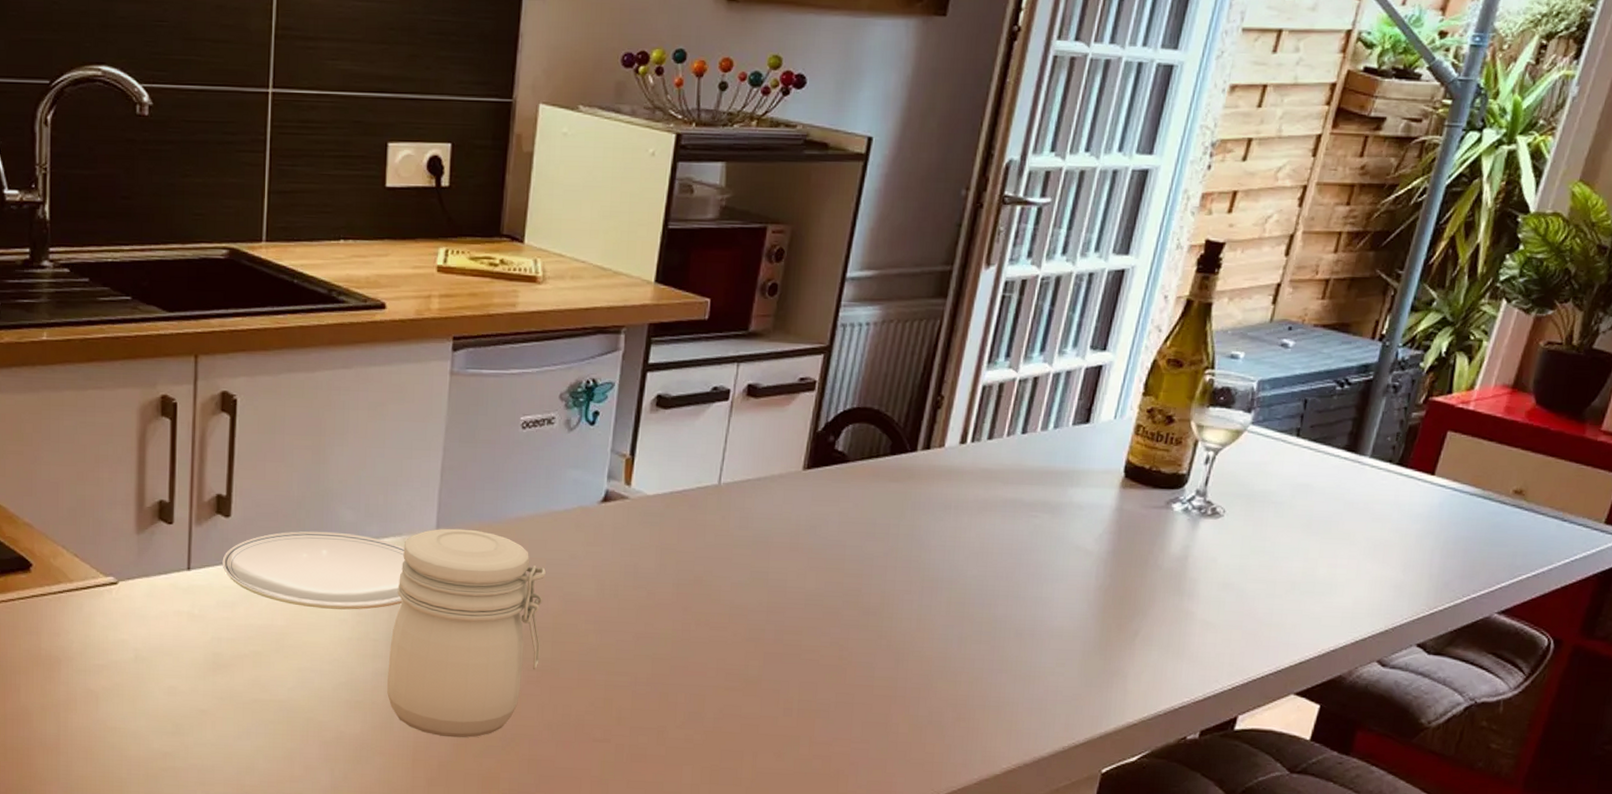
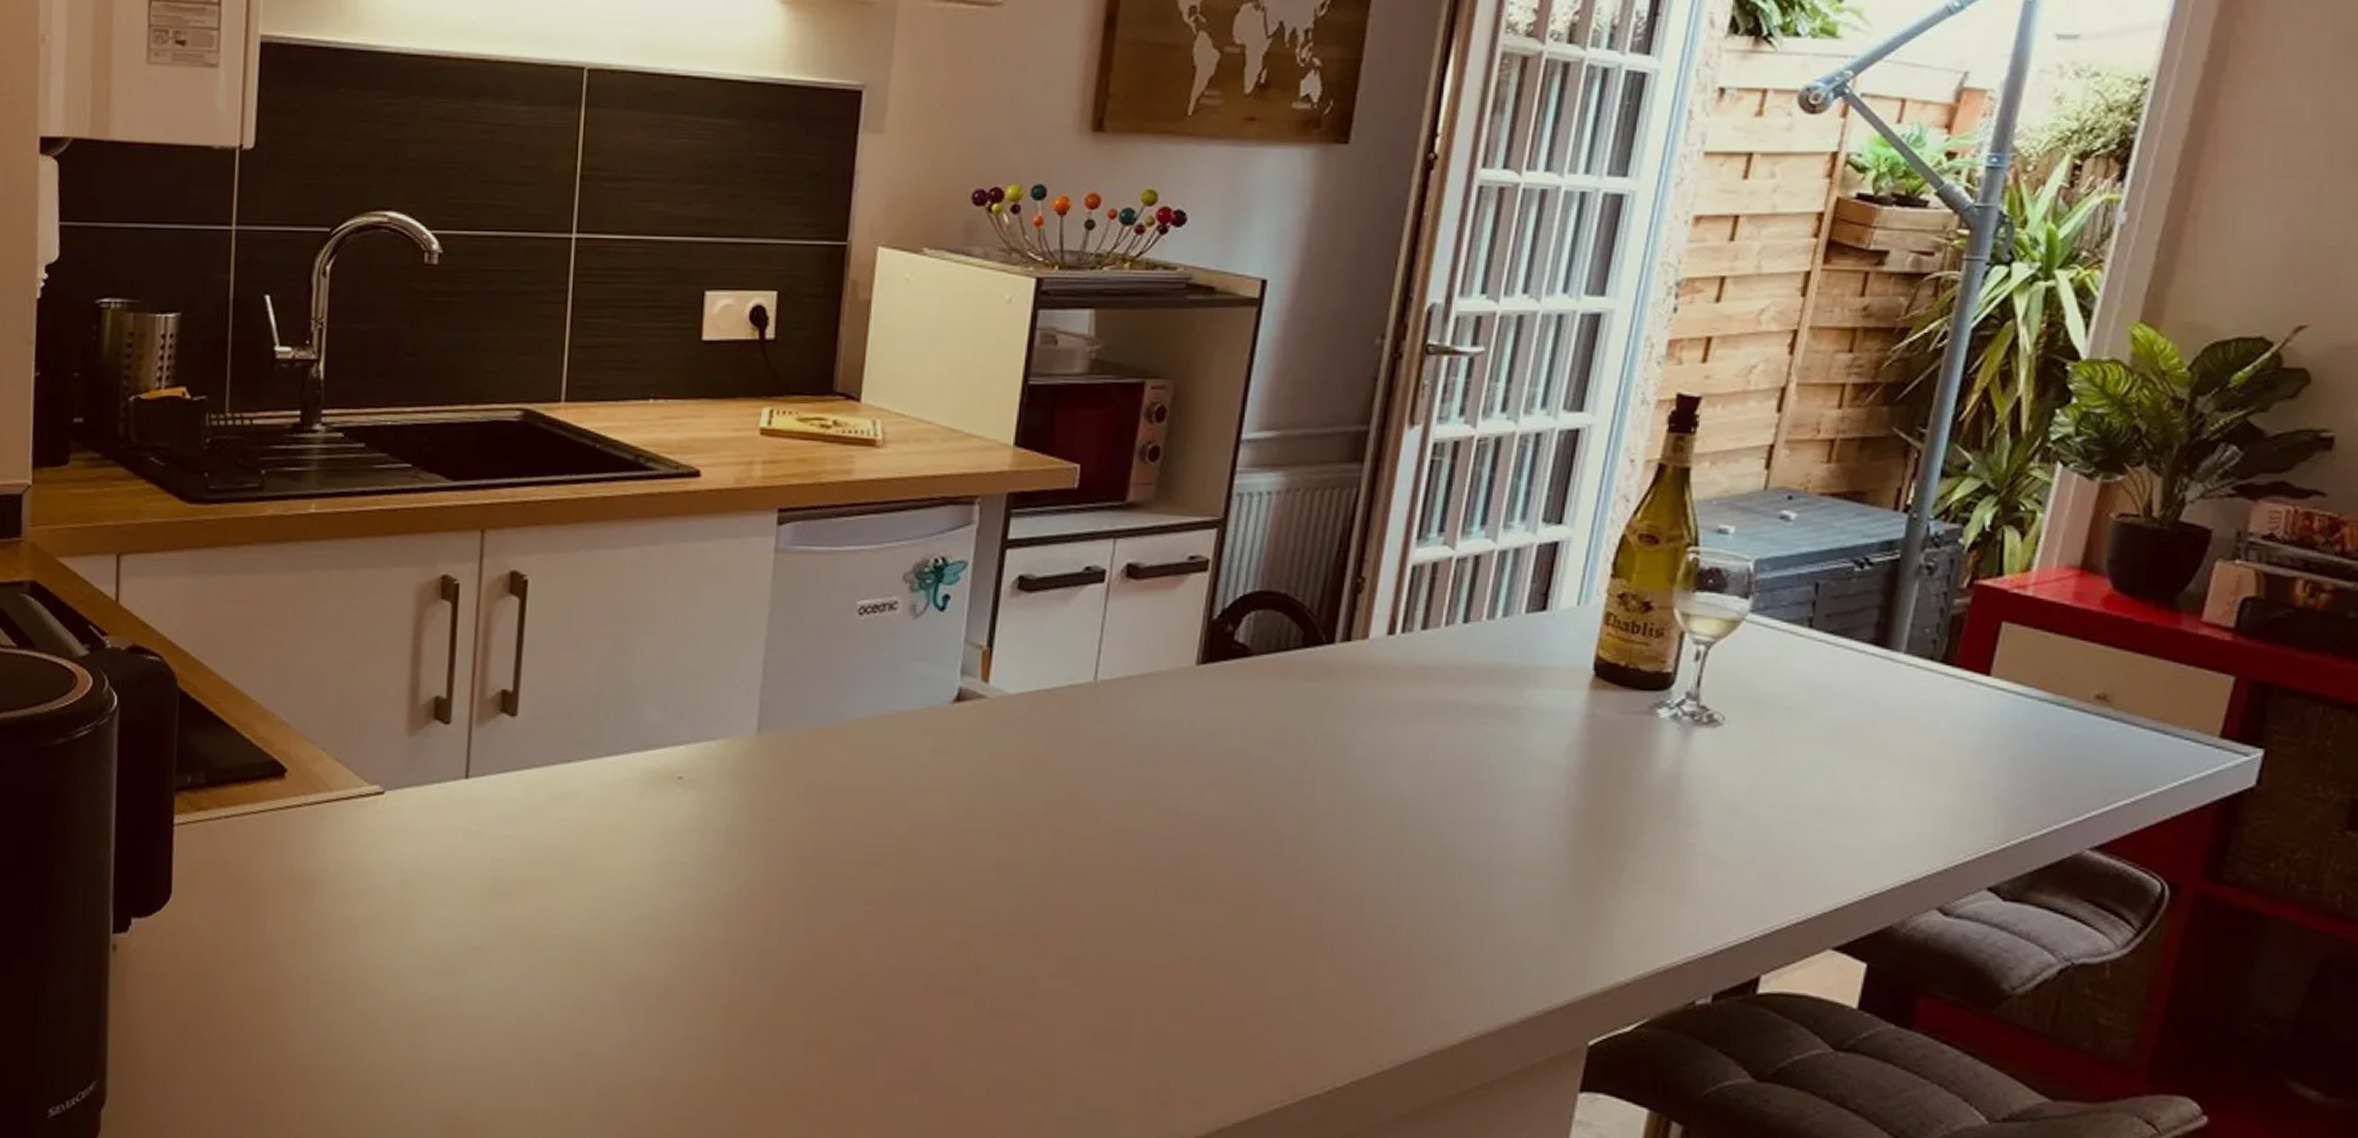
plate: present [222,531,405,610] -> none [506,733,720,828]
jar: present [387,528,546,738] -> none [697,731,888,986]

